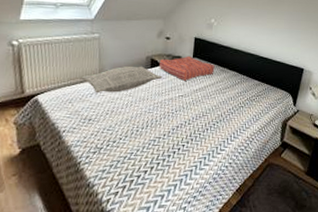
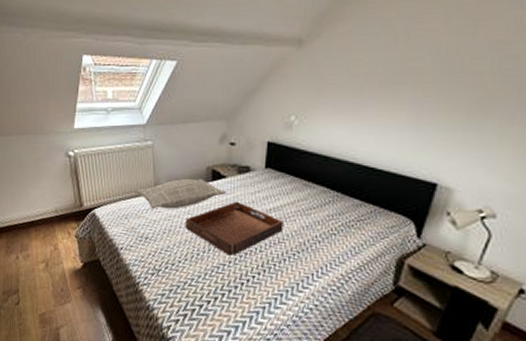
serving tray: none [126,84,206,130] -> present [185,201,284,256]
seat cushion: present [159,56,215,81] -> none [222,166,295,198]

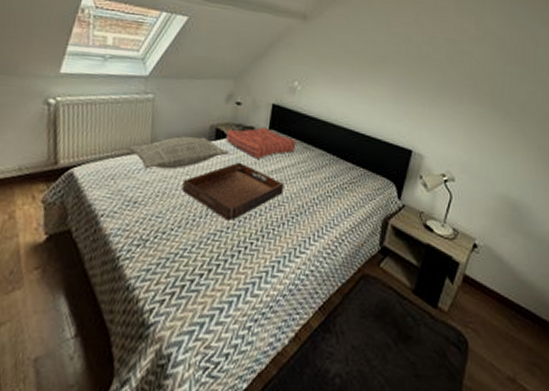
seat cushion: none [222,166,295,198] -> present [225,126,297,159]

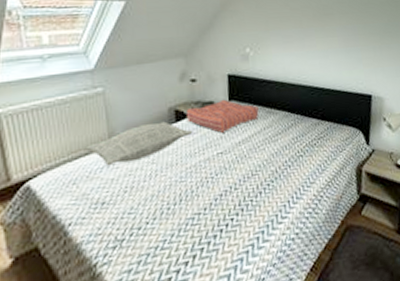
serving tray: present [181,162,284,221] -> none [149,139,255,202]

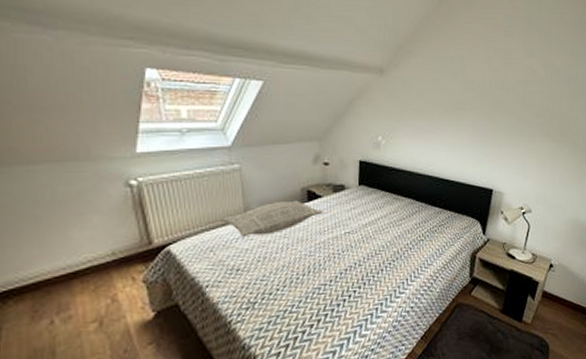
seat cushion: present [186,99,259,133] -> none [317,183,386,214]

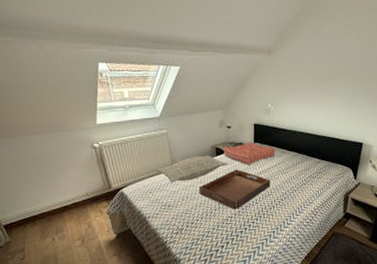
serving tray: none [281,219,379,275] -> present [198,169,271,210]
seat cushion: none [317,183,386,214] -> present [223,141,276,165]

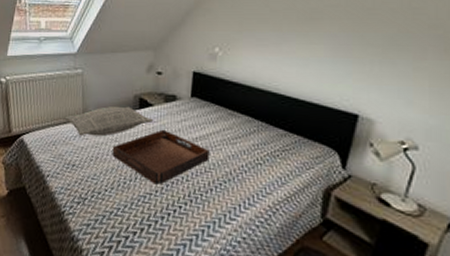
seat cushion: present [223,141,276,165] -> none [149,94,220,126]

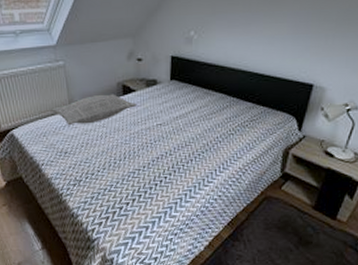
serving tray: present [112,129,210,185] -> none [101,112,189,161]

